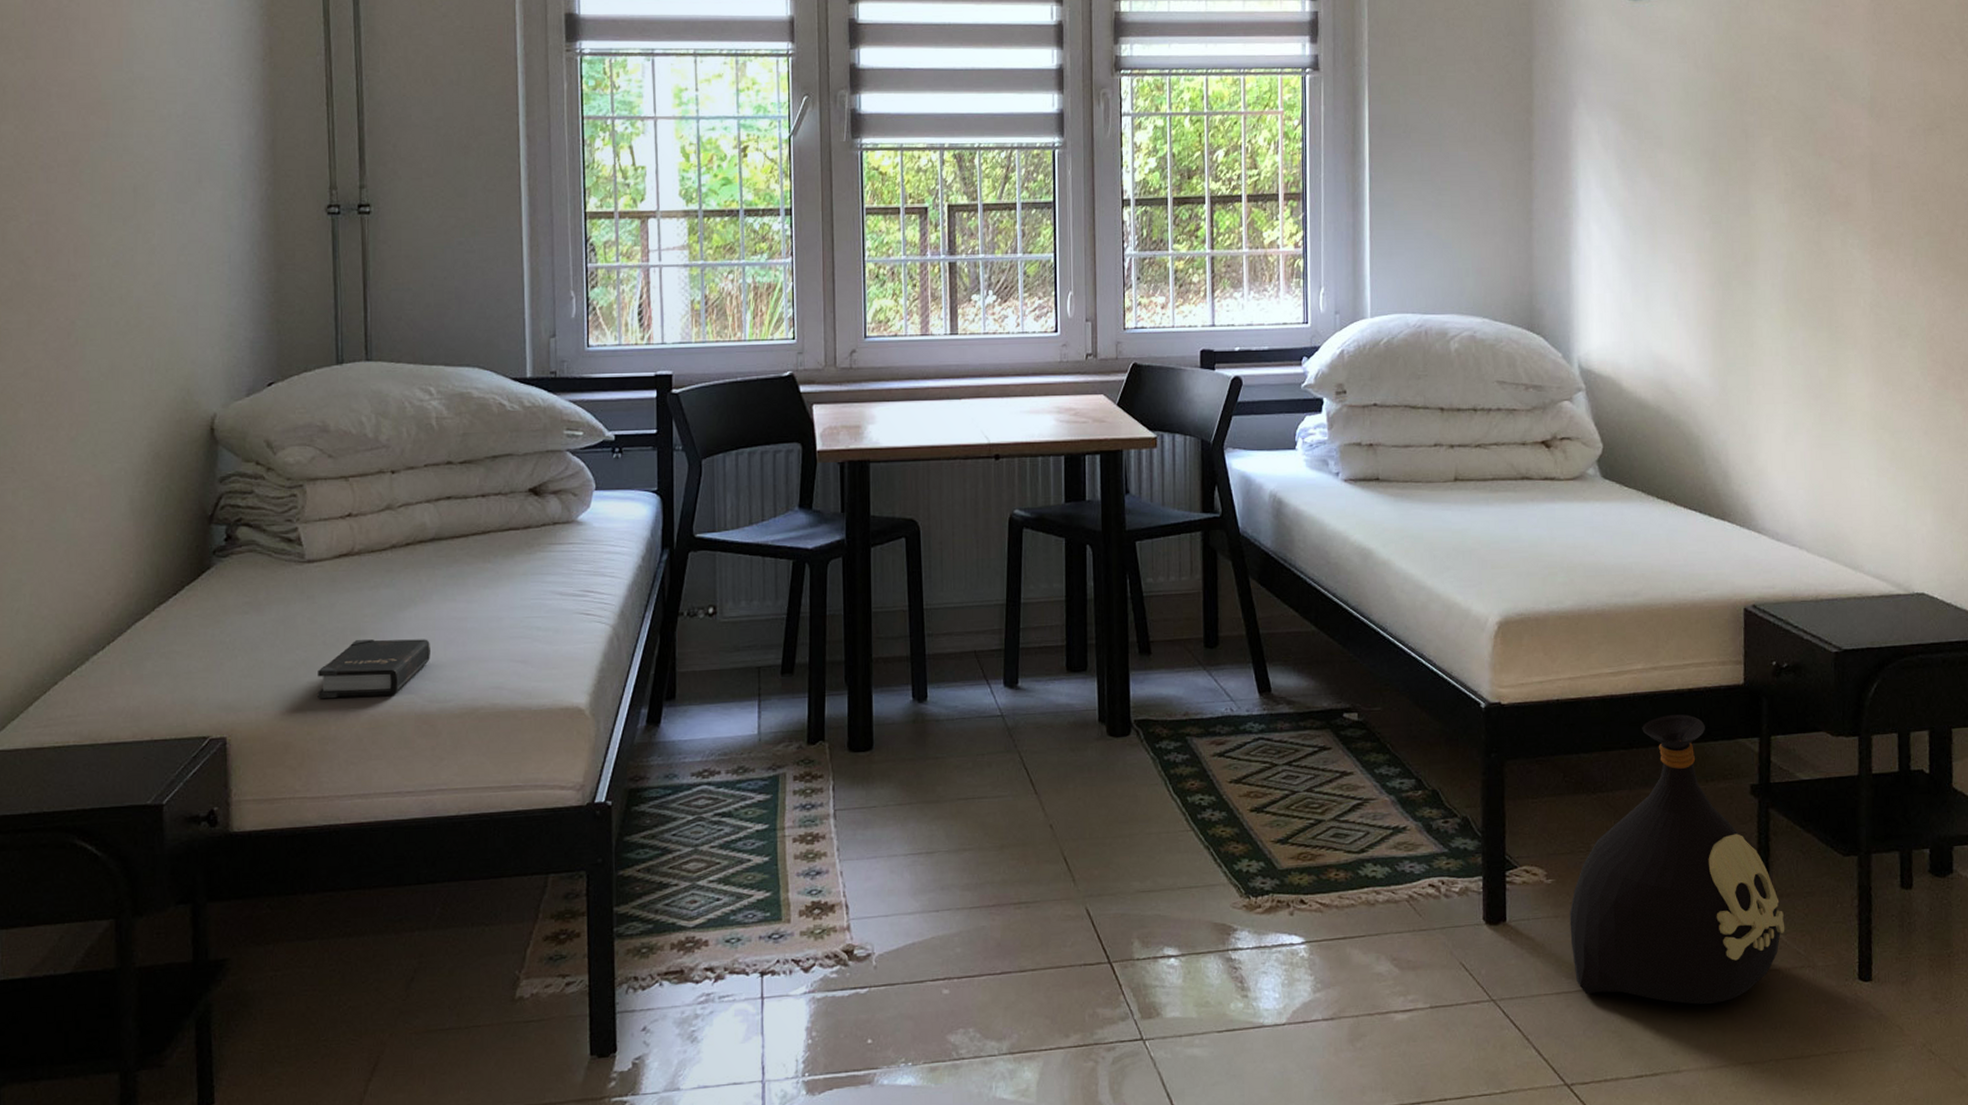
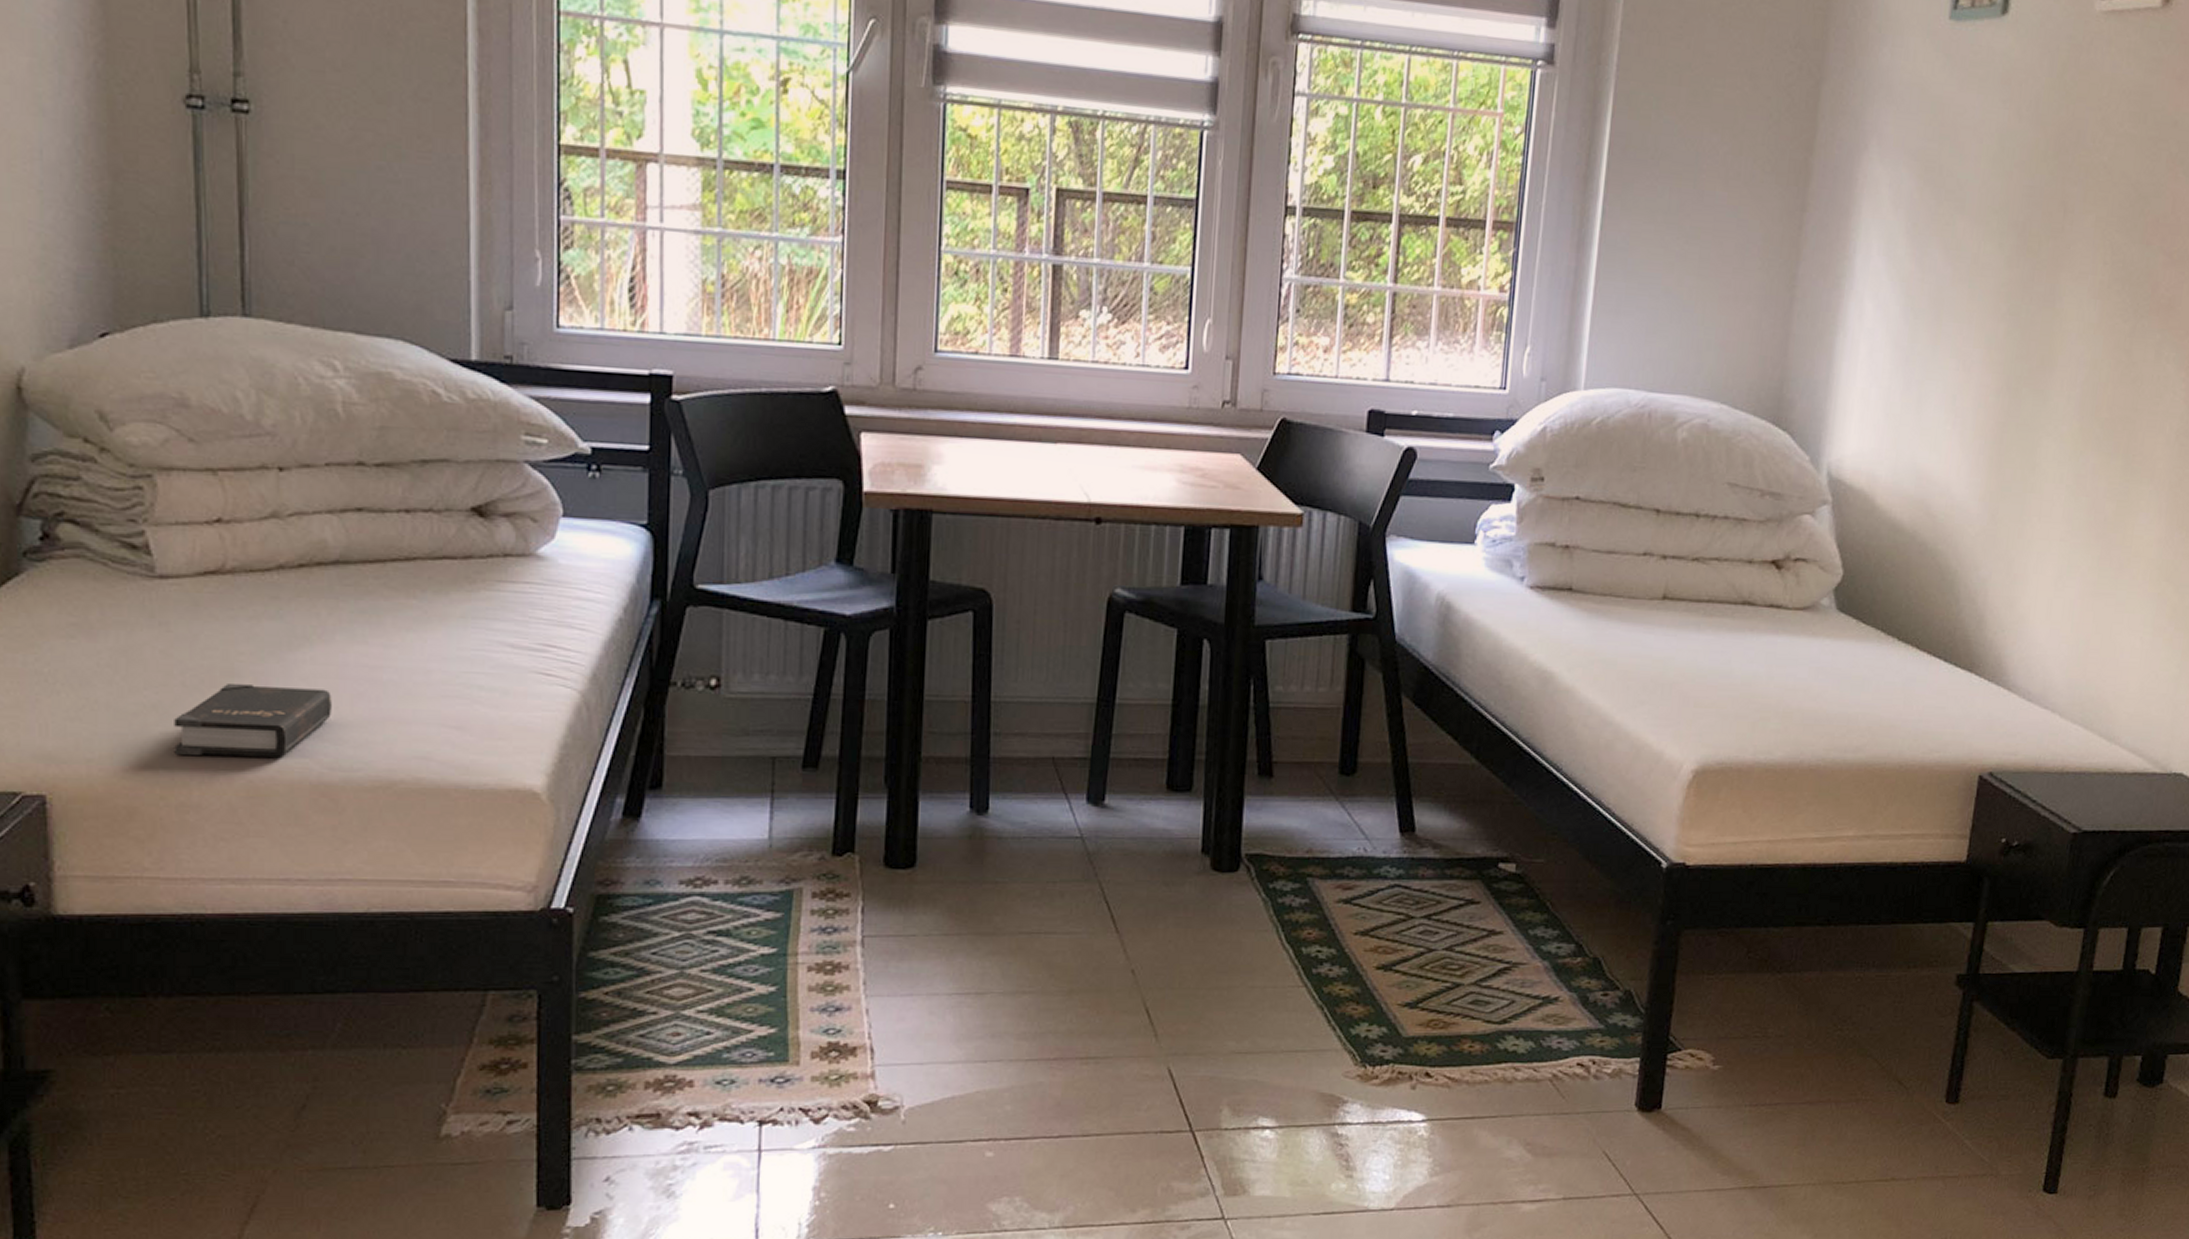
bag: present [1569,714,1785,1004] -> none [1731,891,1972,1209]

